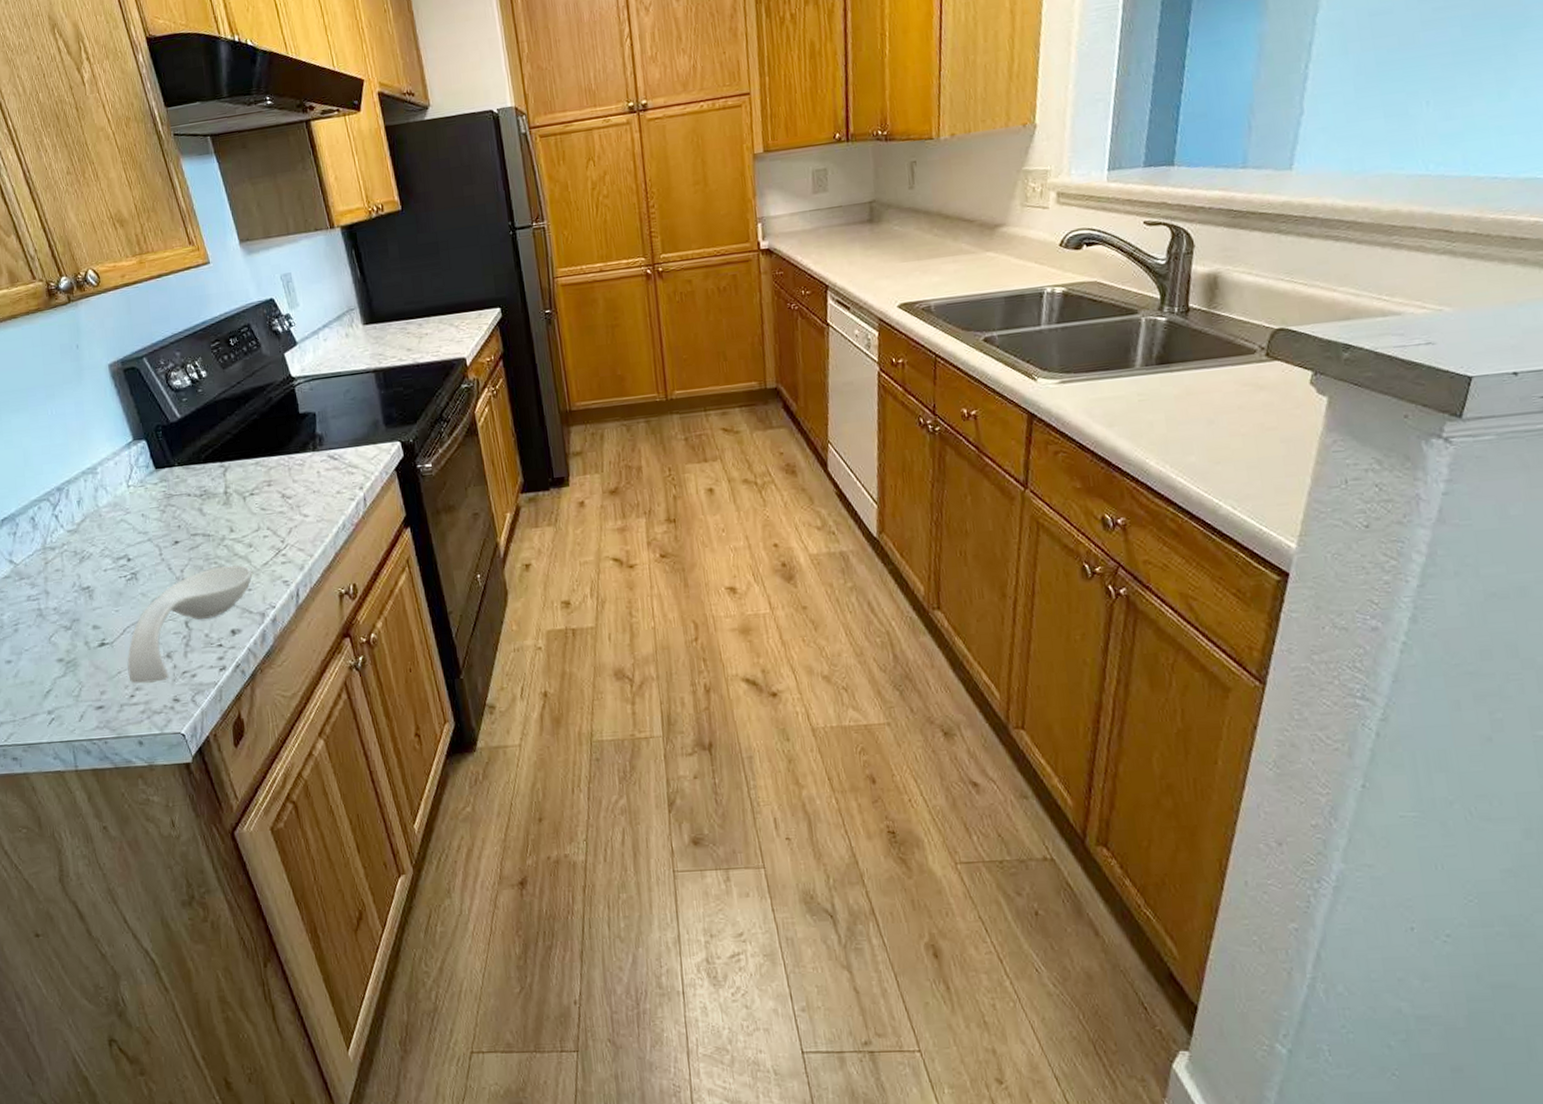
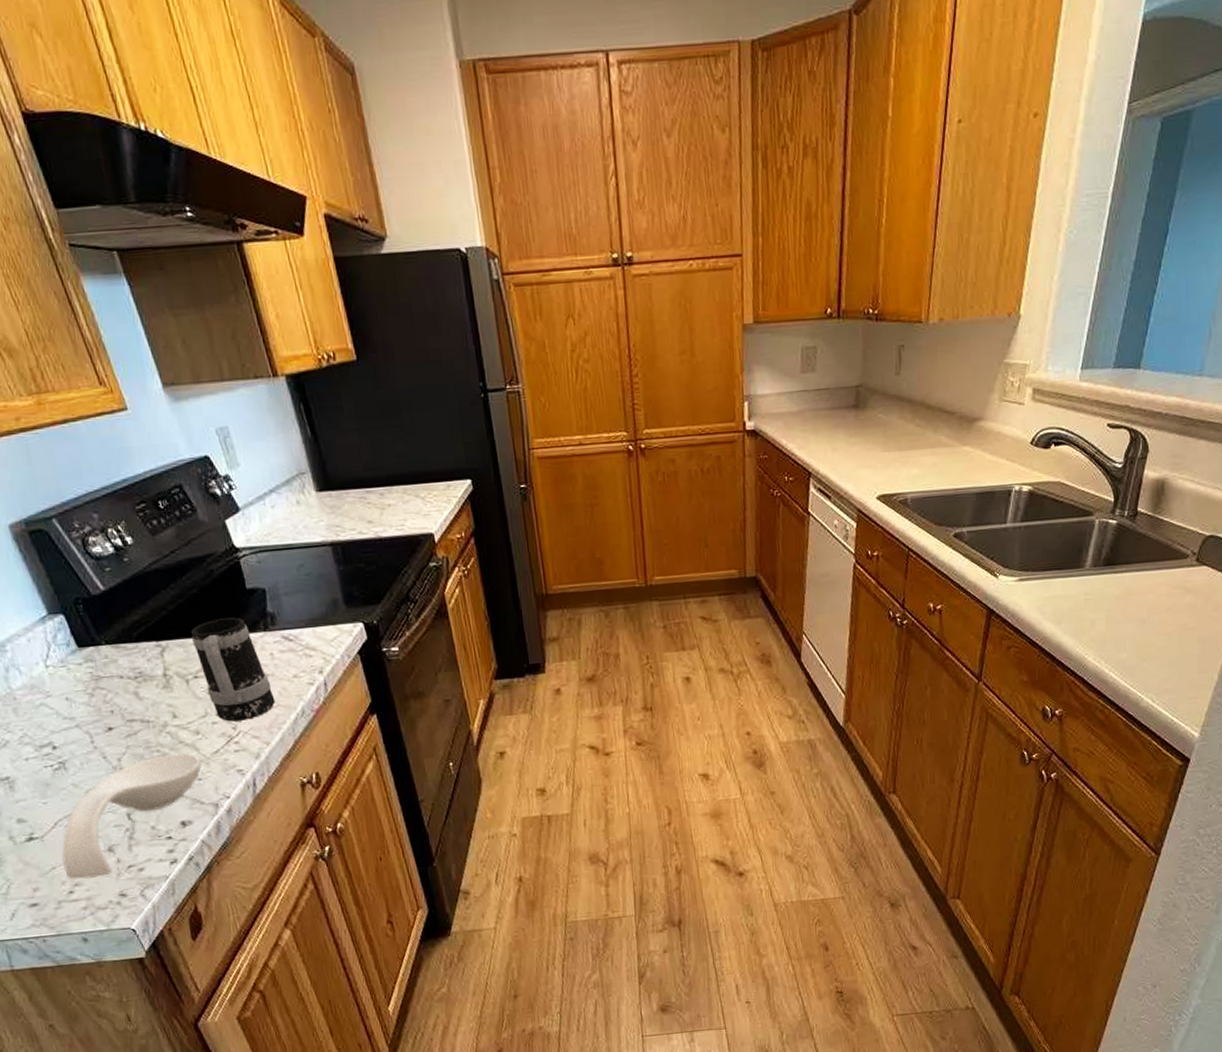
mug: none [250,439,320,536] -> present [191,617,275,722]

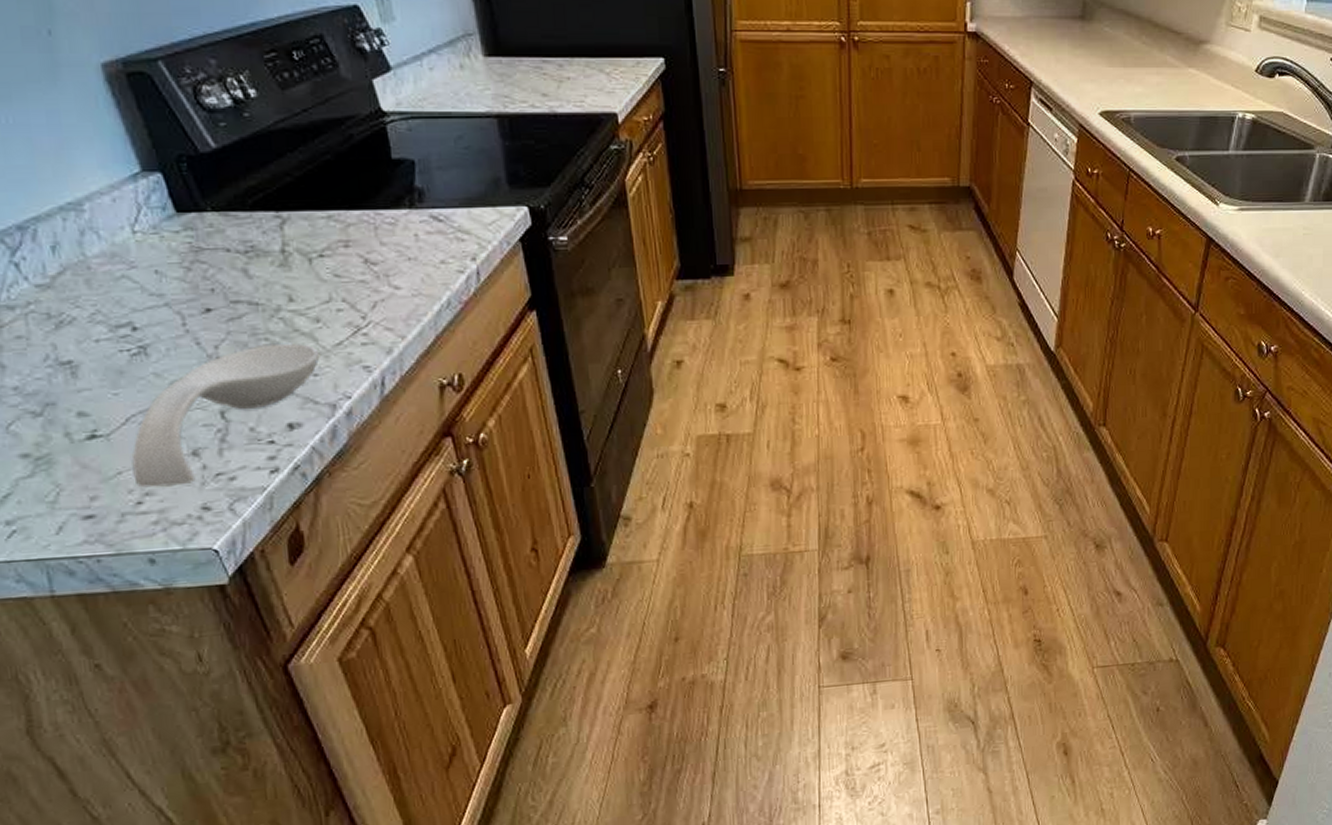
mug: present [191,617,275,722] -> none [319,190,416,310]

